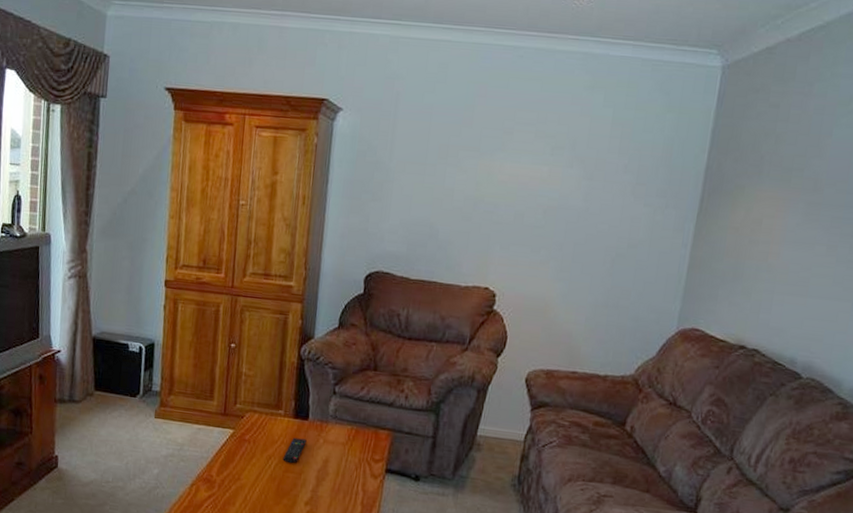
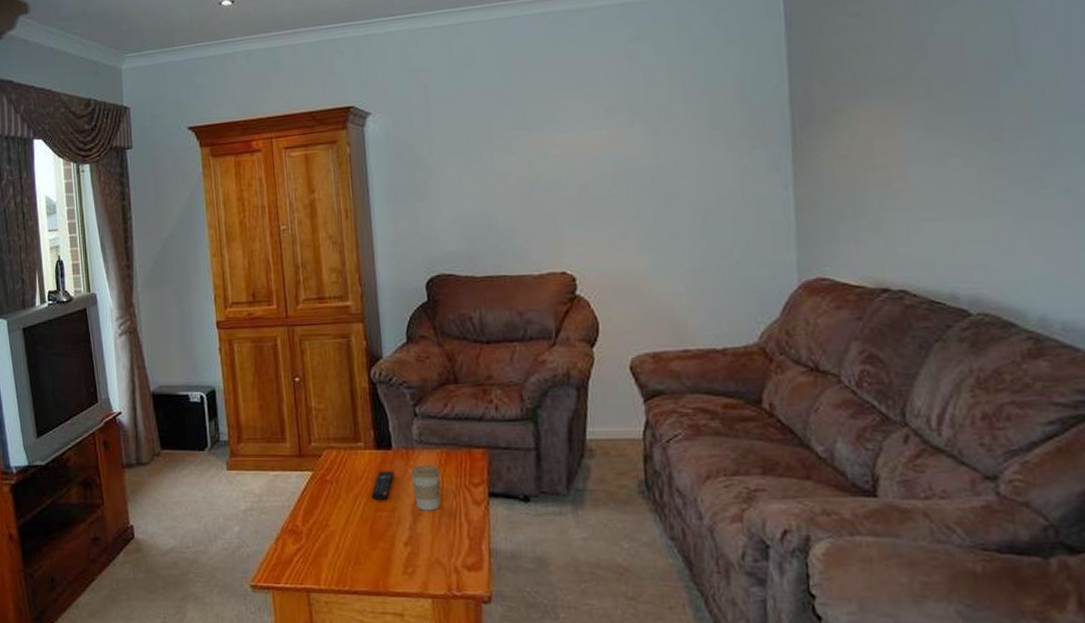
coffee cup: none [321,437,348,478] -> present [410,465,441,511]

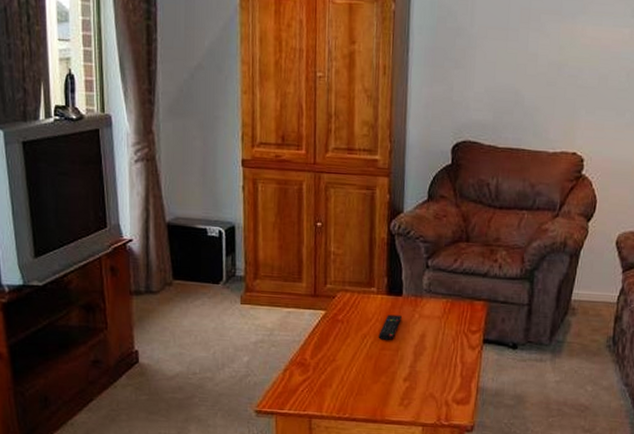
coffee cup: present [410,465,441,511] -> none [416,312,444,352]

